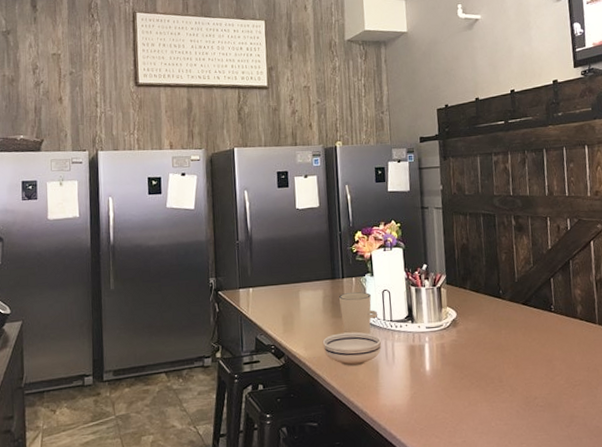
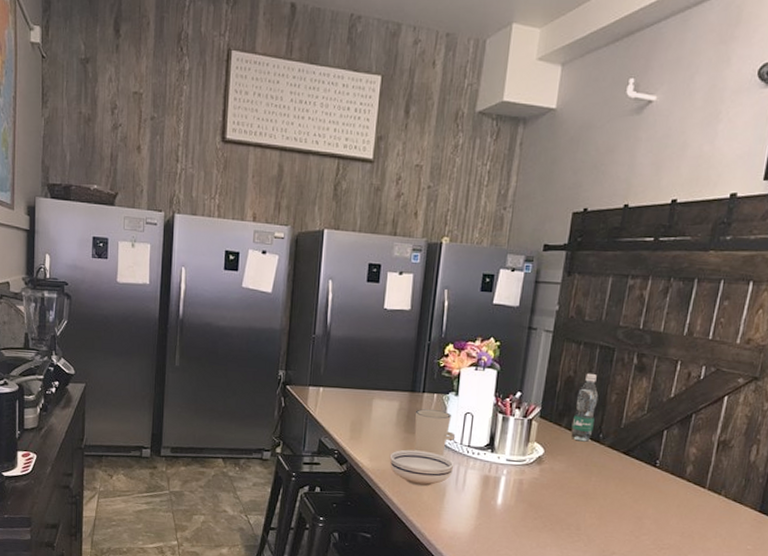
bottle: none [473,238,494,300] -> present [570,373,599,442]

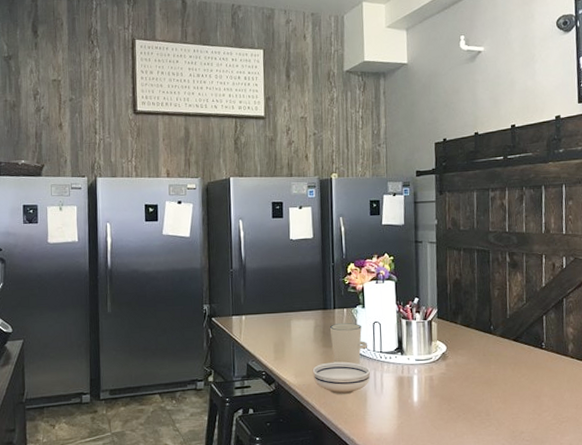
bottle: present [570,373,599,442] -> none [465,274,485,335]

